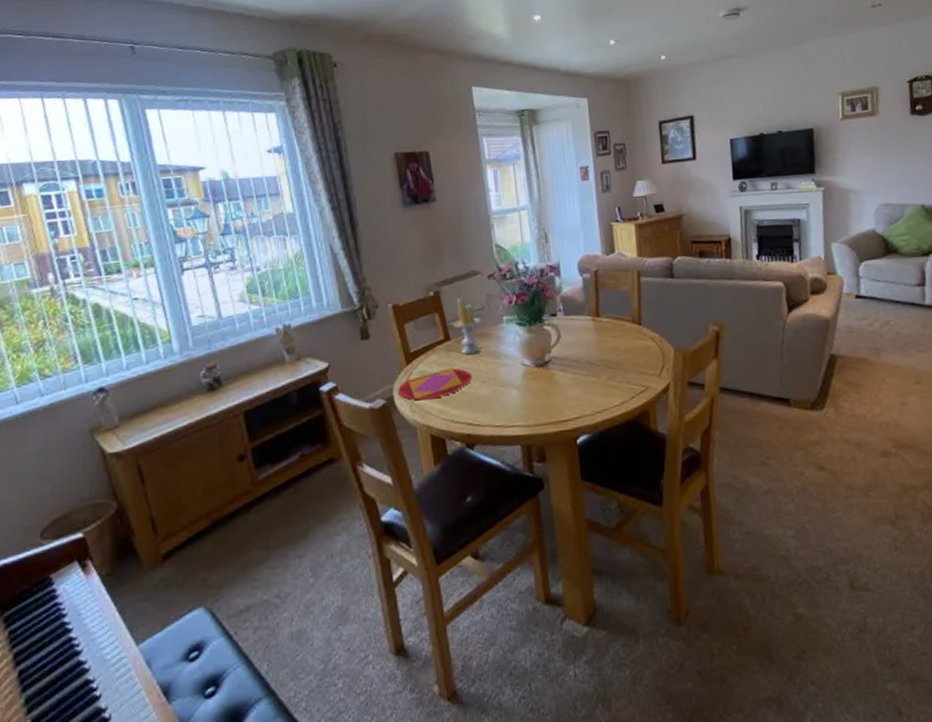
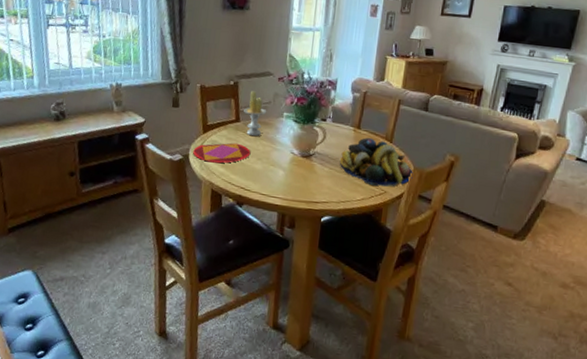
fruit bowl: none [583,325,676,383] -> present [339,138,413,187]

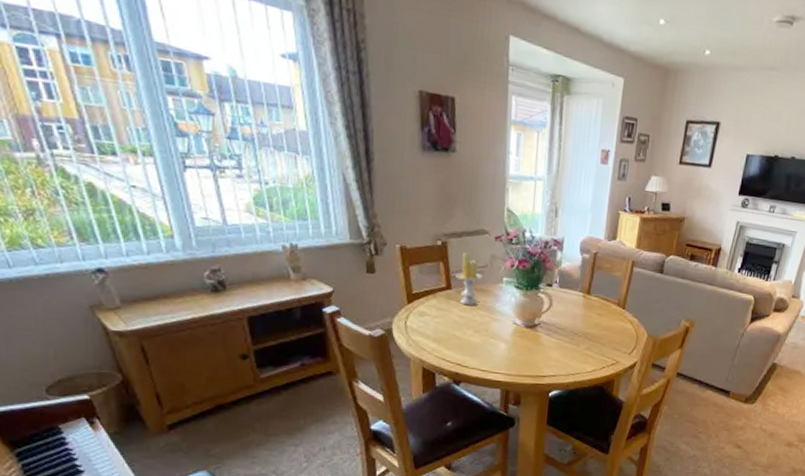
plate: present [193,143,251,163] -> none [397,314,467,338]
fruit bowl: present [339,138,413,187] -> none [567,304,647,356]

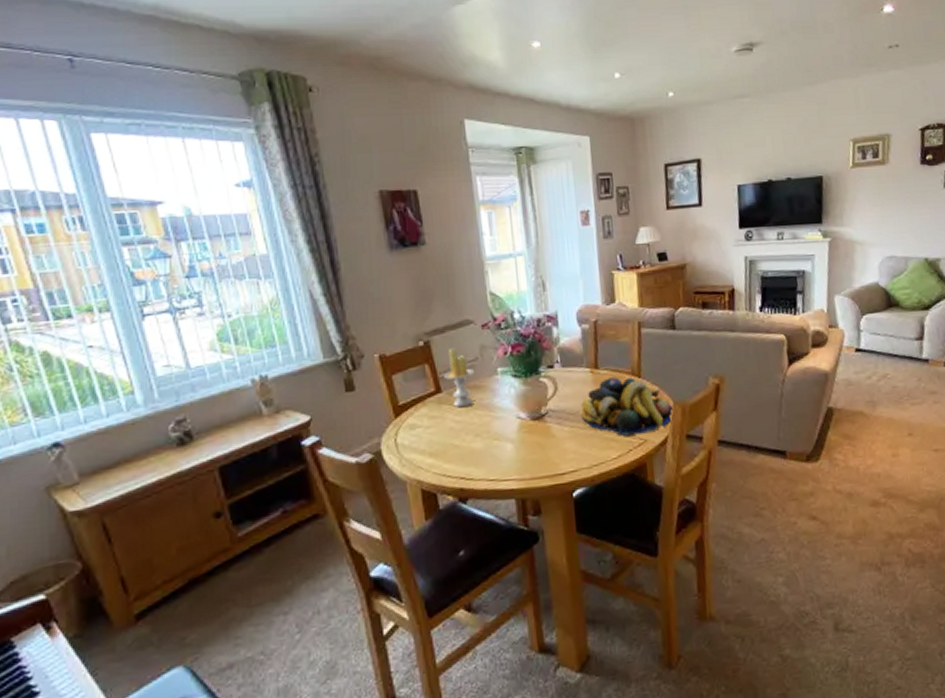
fruit bowl: none [567,304,647,356] -> present [580,377,674,436]

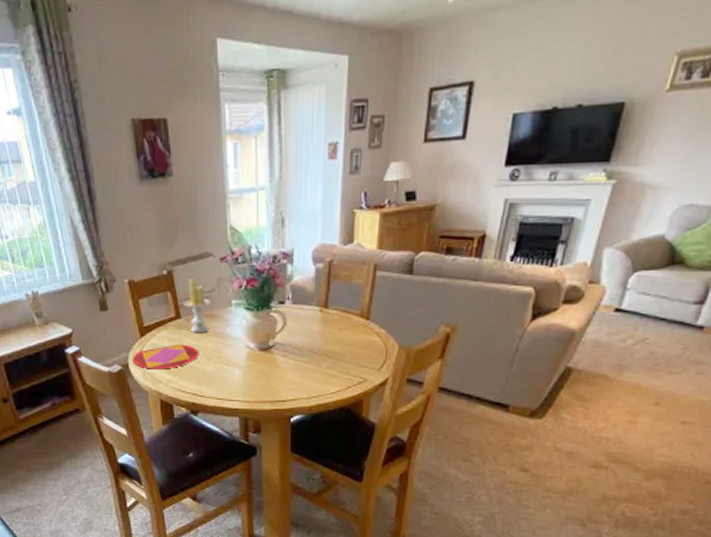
plate: none [386,420,465,455] -> present [132,344,199,370]
fruit bowl: present [580,377,674,436] -> none [305,318,398,373]

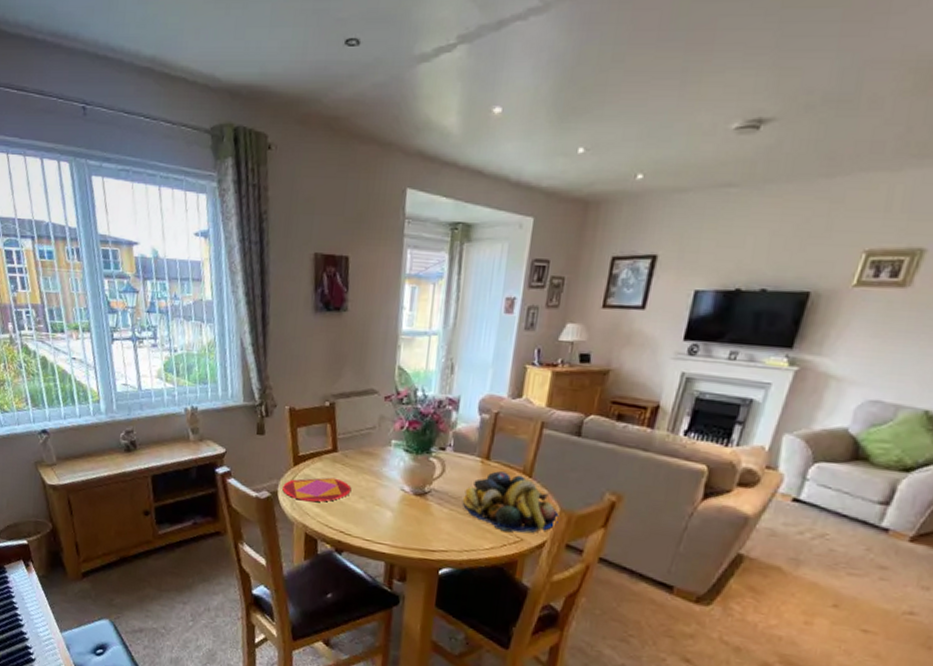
candle: present [184,279,212,334] -> none [342,413,371,470]
fruit bowl: none [305,318,398,373] -> present [462,471,559,534]

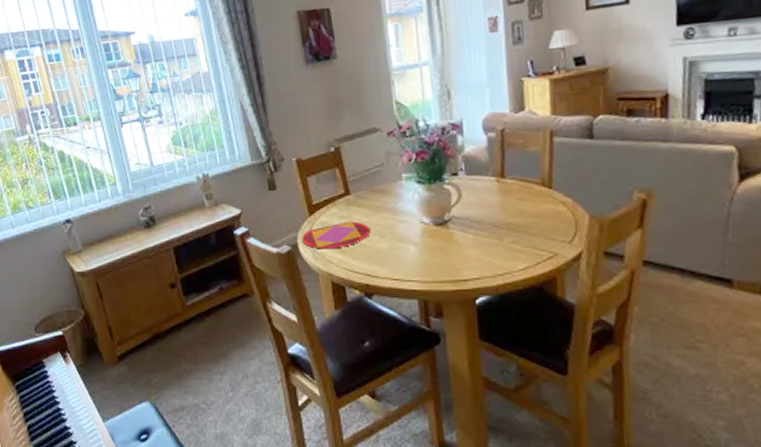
fruit bowl: present [462,471,559,534] -> none [485,187,590,248]

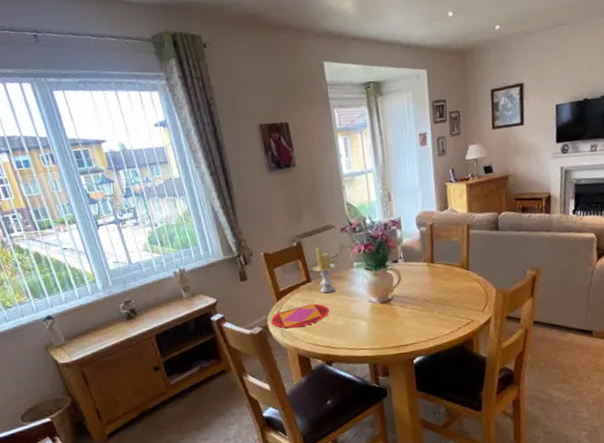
candle: none [352,154,381,210] -> present [313,247,337,294]

